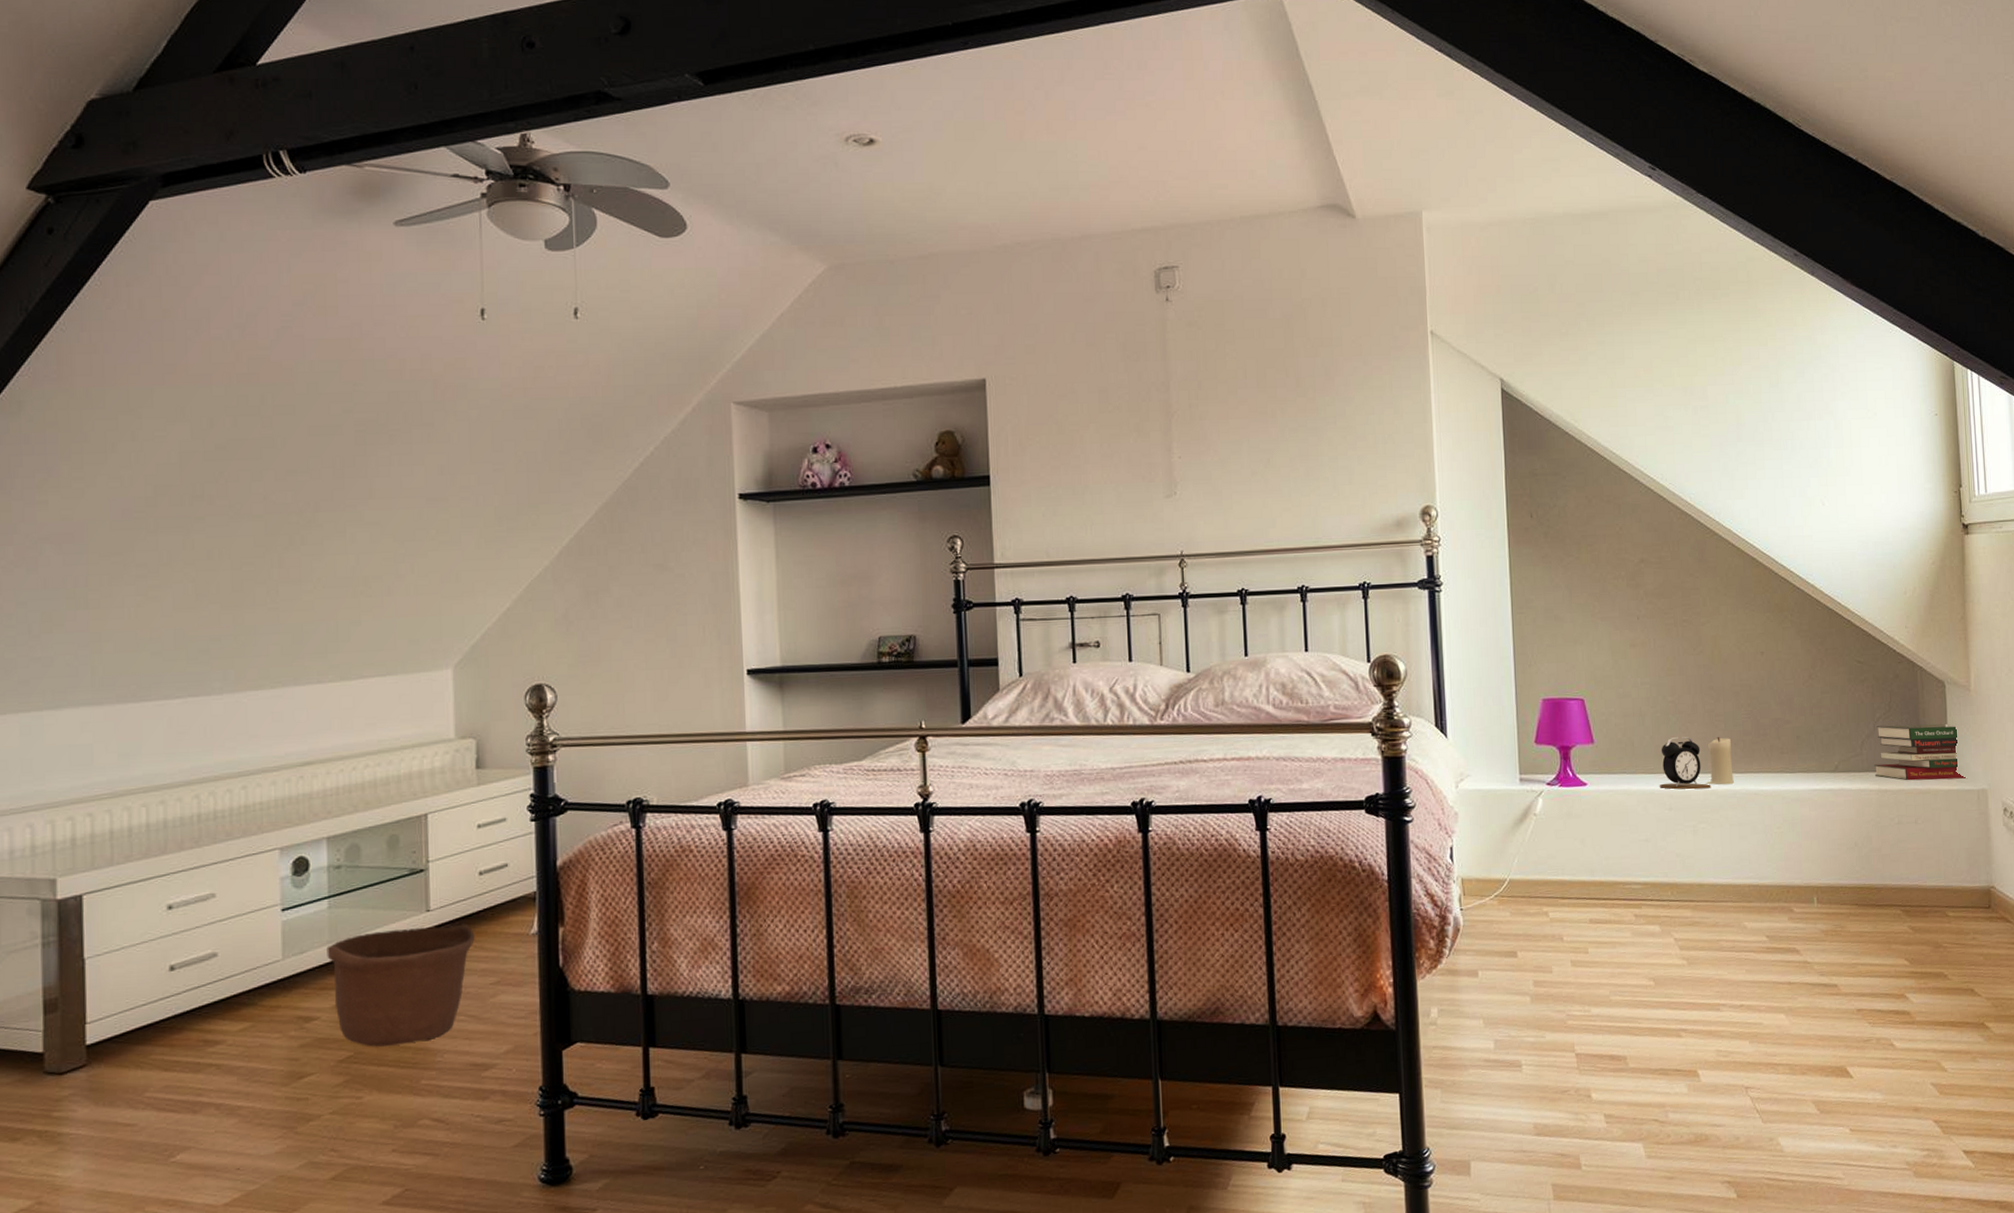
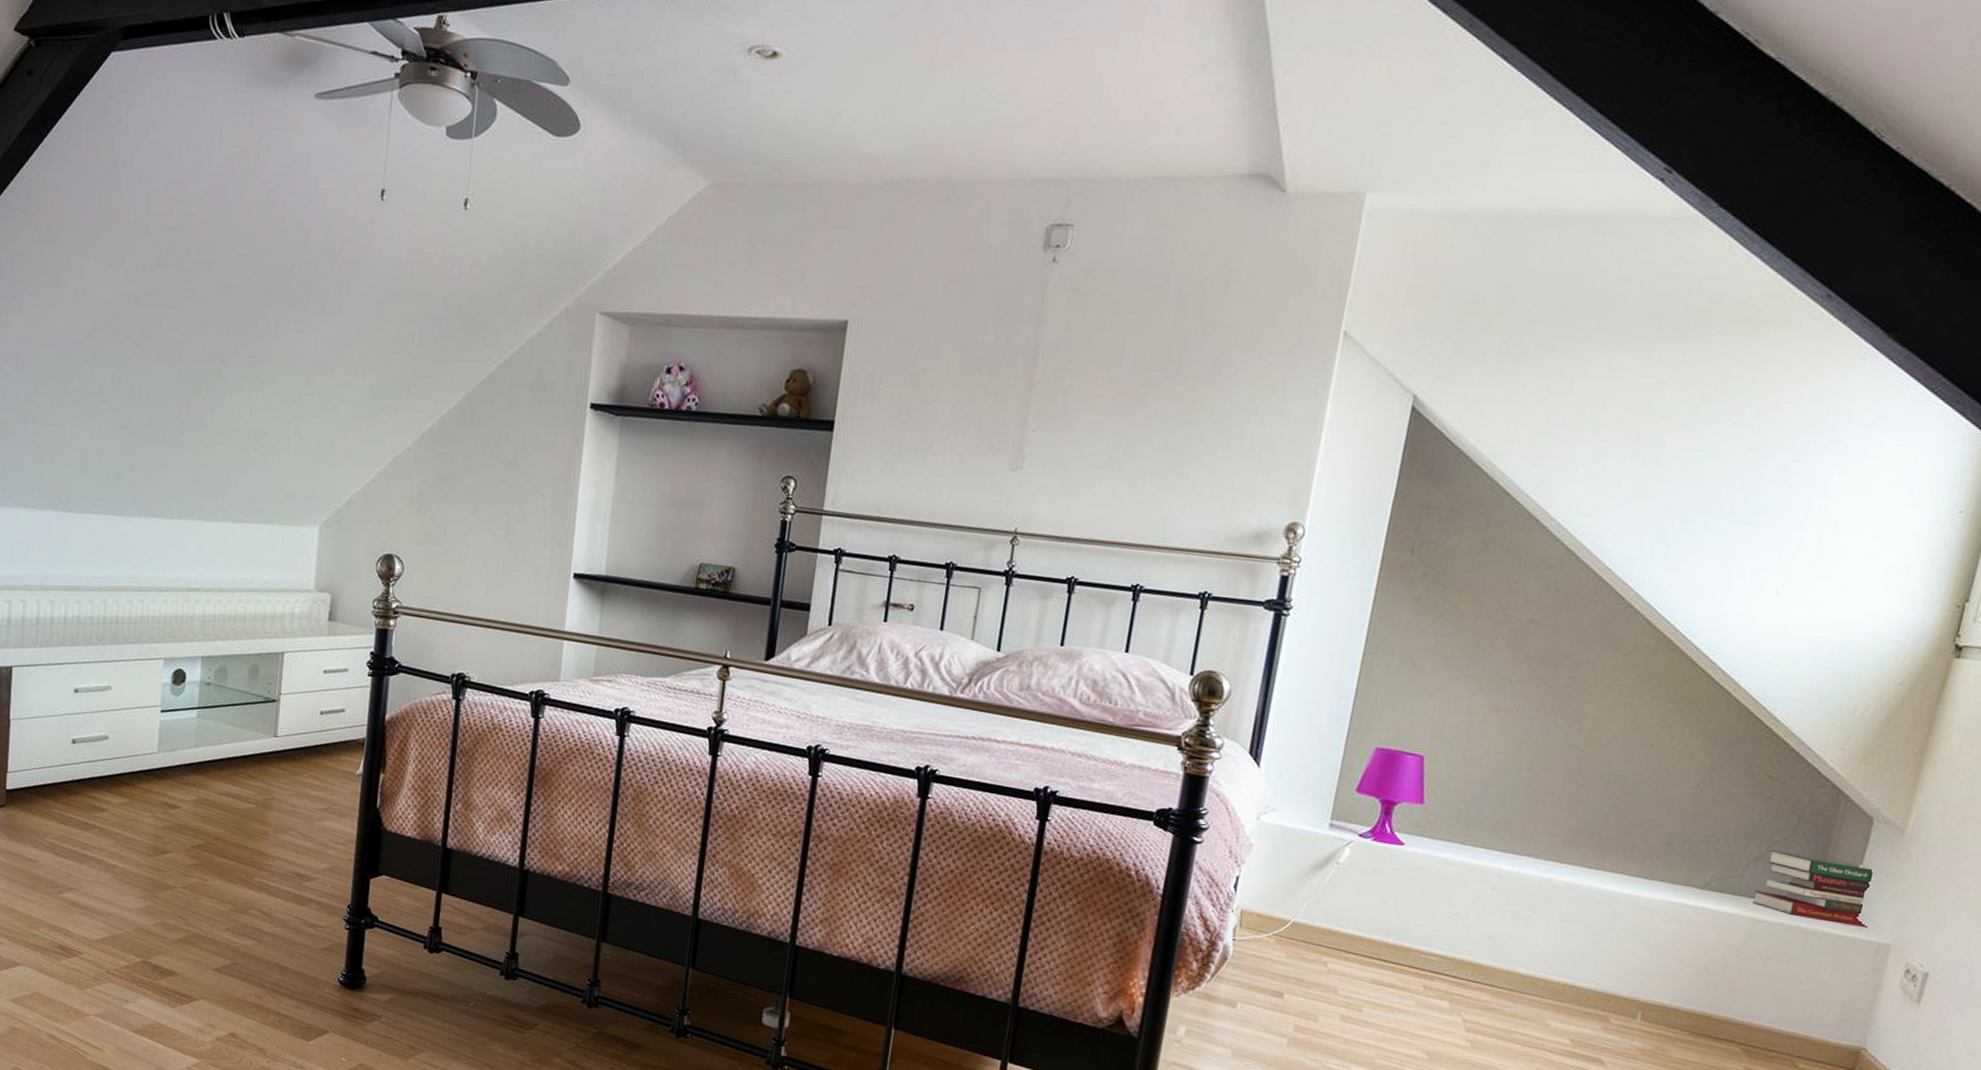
basket: present [326,924,475,1047] -> none [192,745,311,845]
alarm clock: present [1659,736,1711,790] -> none [1487,814,1549,876]
candle: present [1705,736,1734,785] -> none [1543,824,1587,878]

